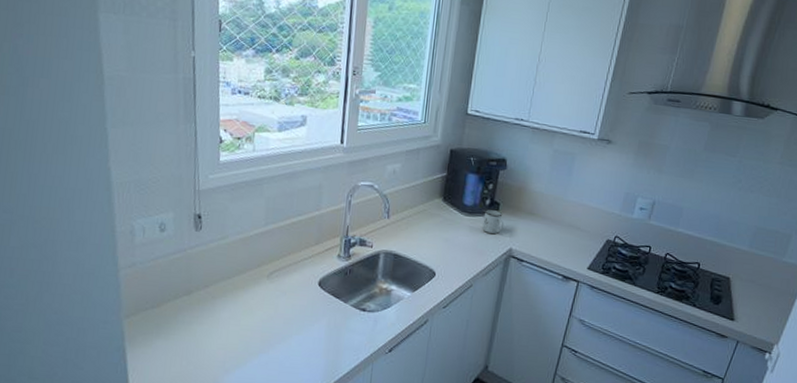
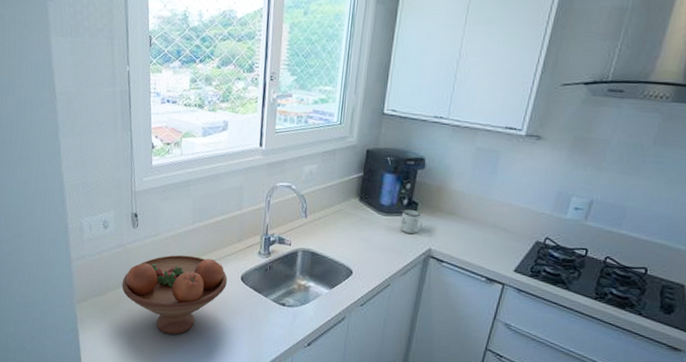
fruit bowl: none [180,259,303,348] -> present [121,254,227,335]

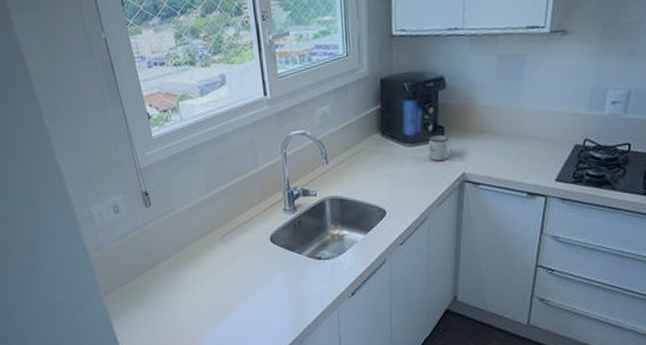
fruit bowl: present [121,254,227,335] -> none [146,225,257,309]

